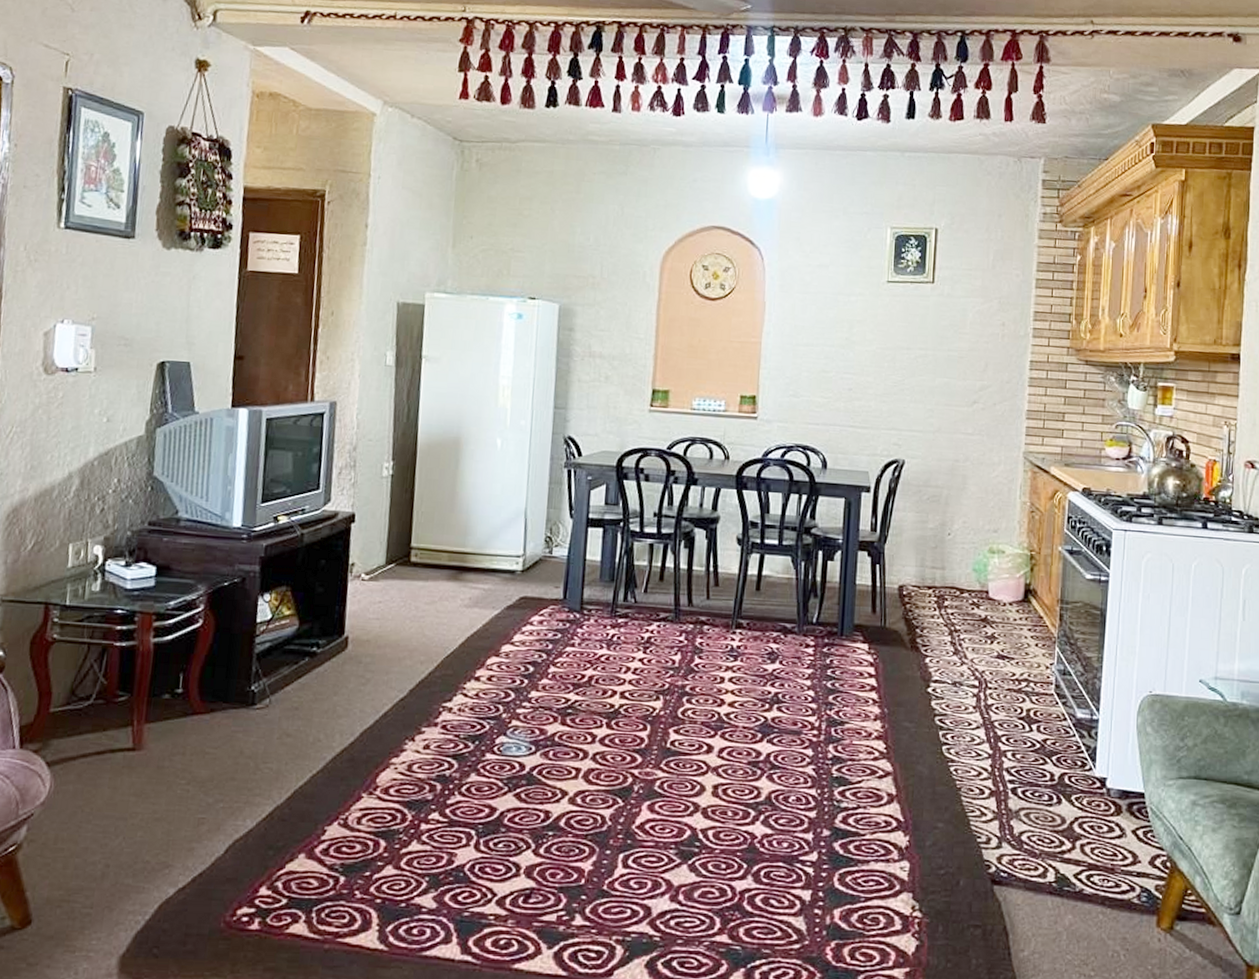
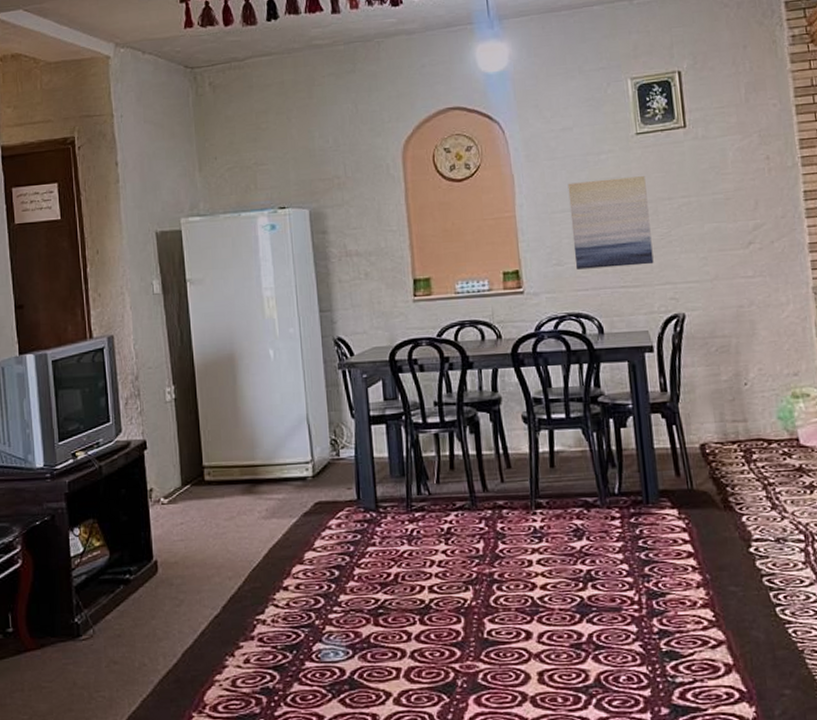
wall art: none [810,319,889,409] -> present [567,176,654,270]

